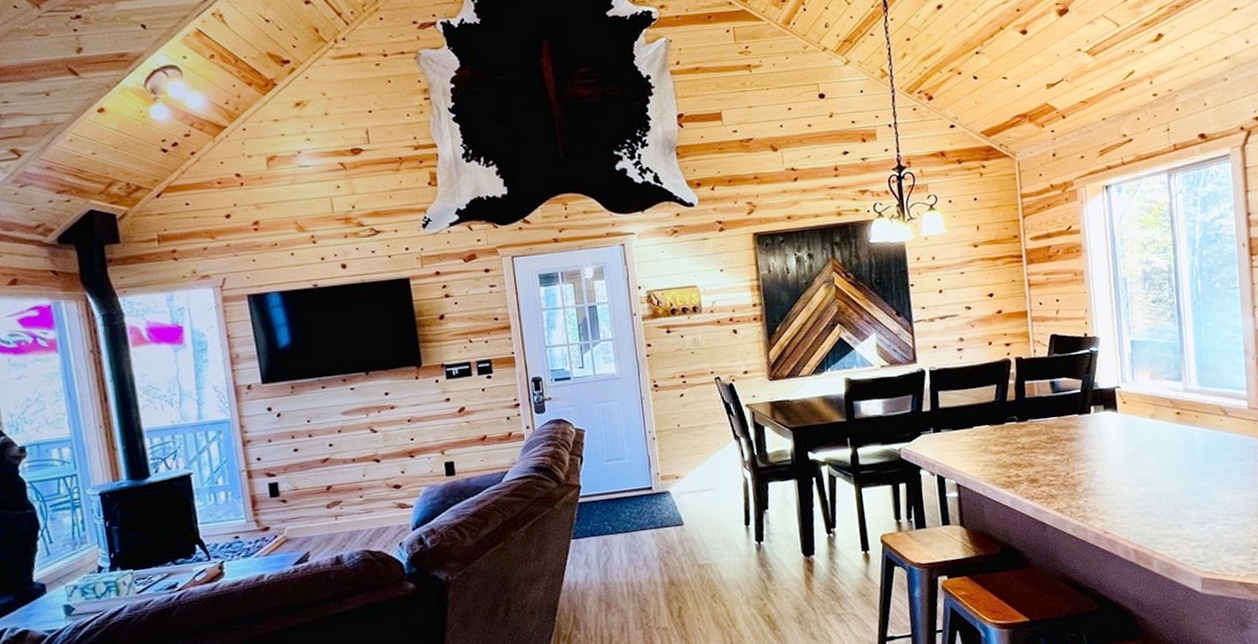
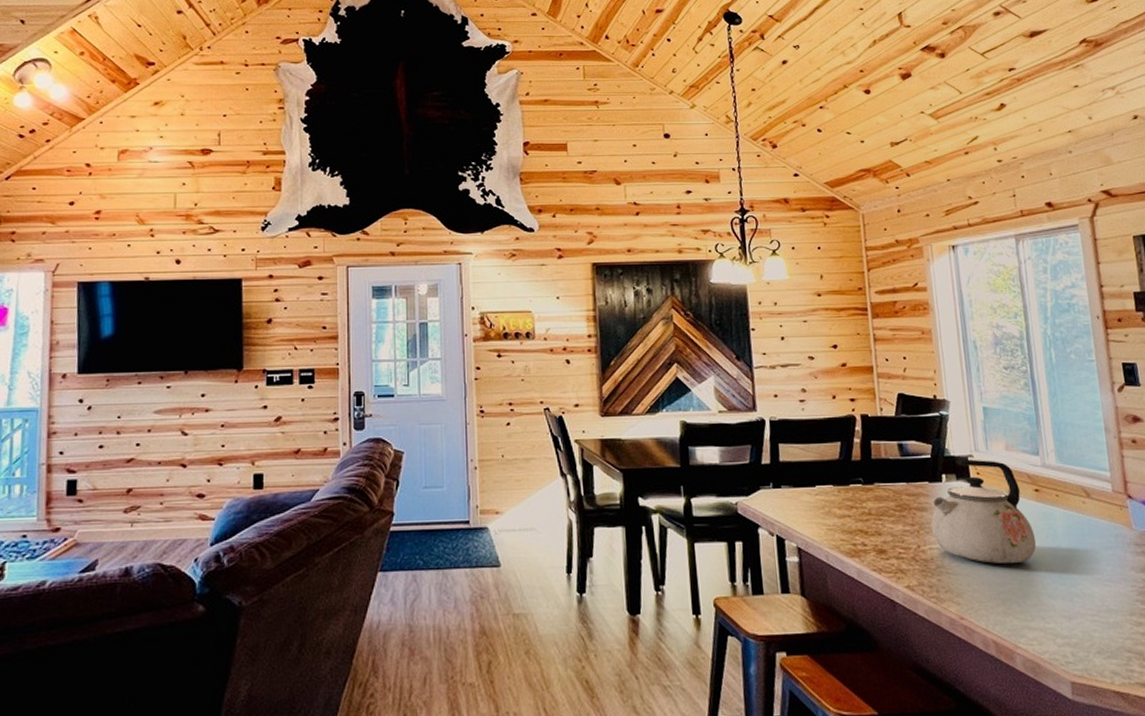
kettle: none [1080,389,1176,483] -> present [931,459,1037,564]

